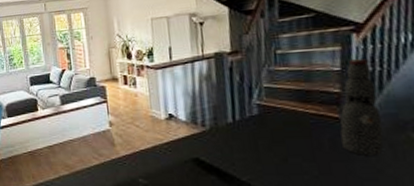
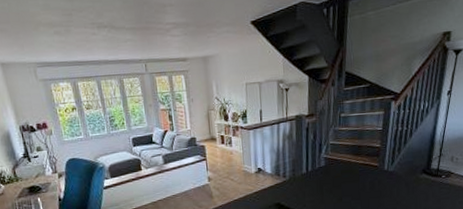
bottle: present [340,59,384,156] -> none [377,121,403,193]

